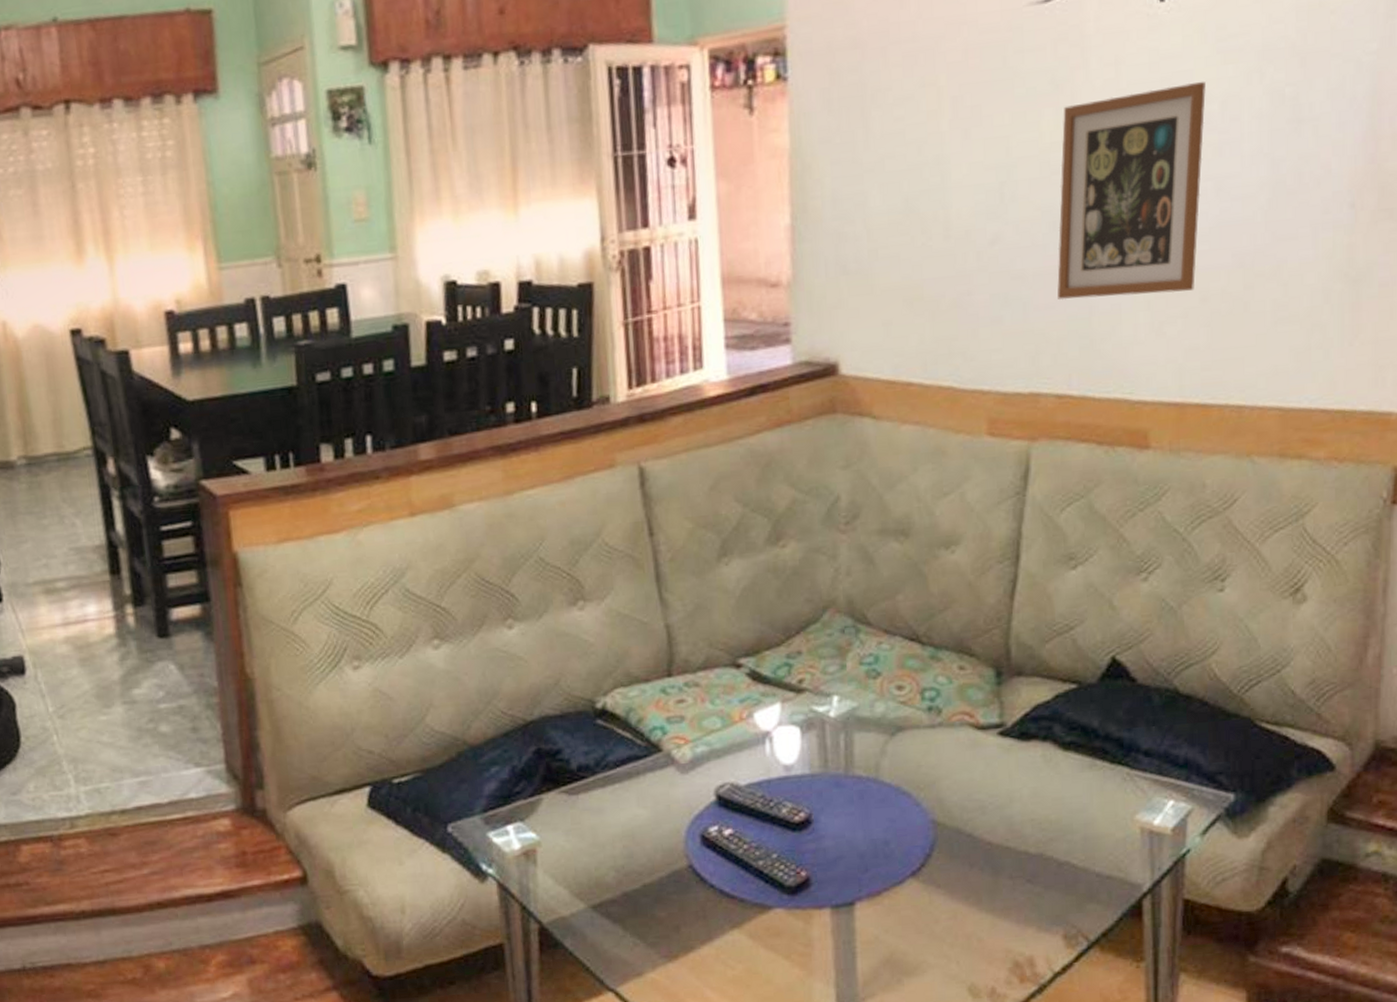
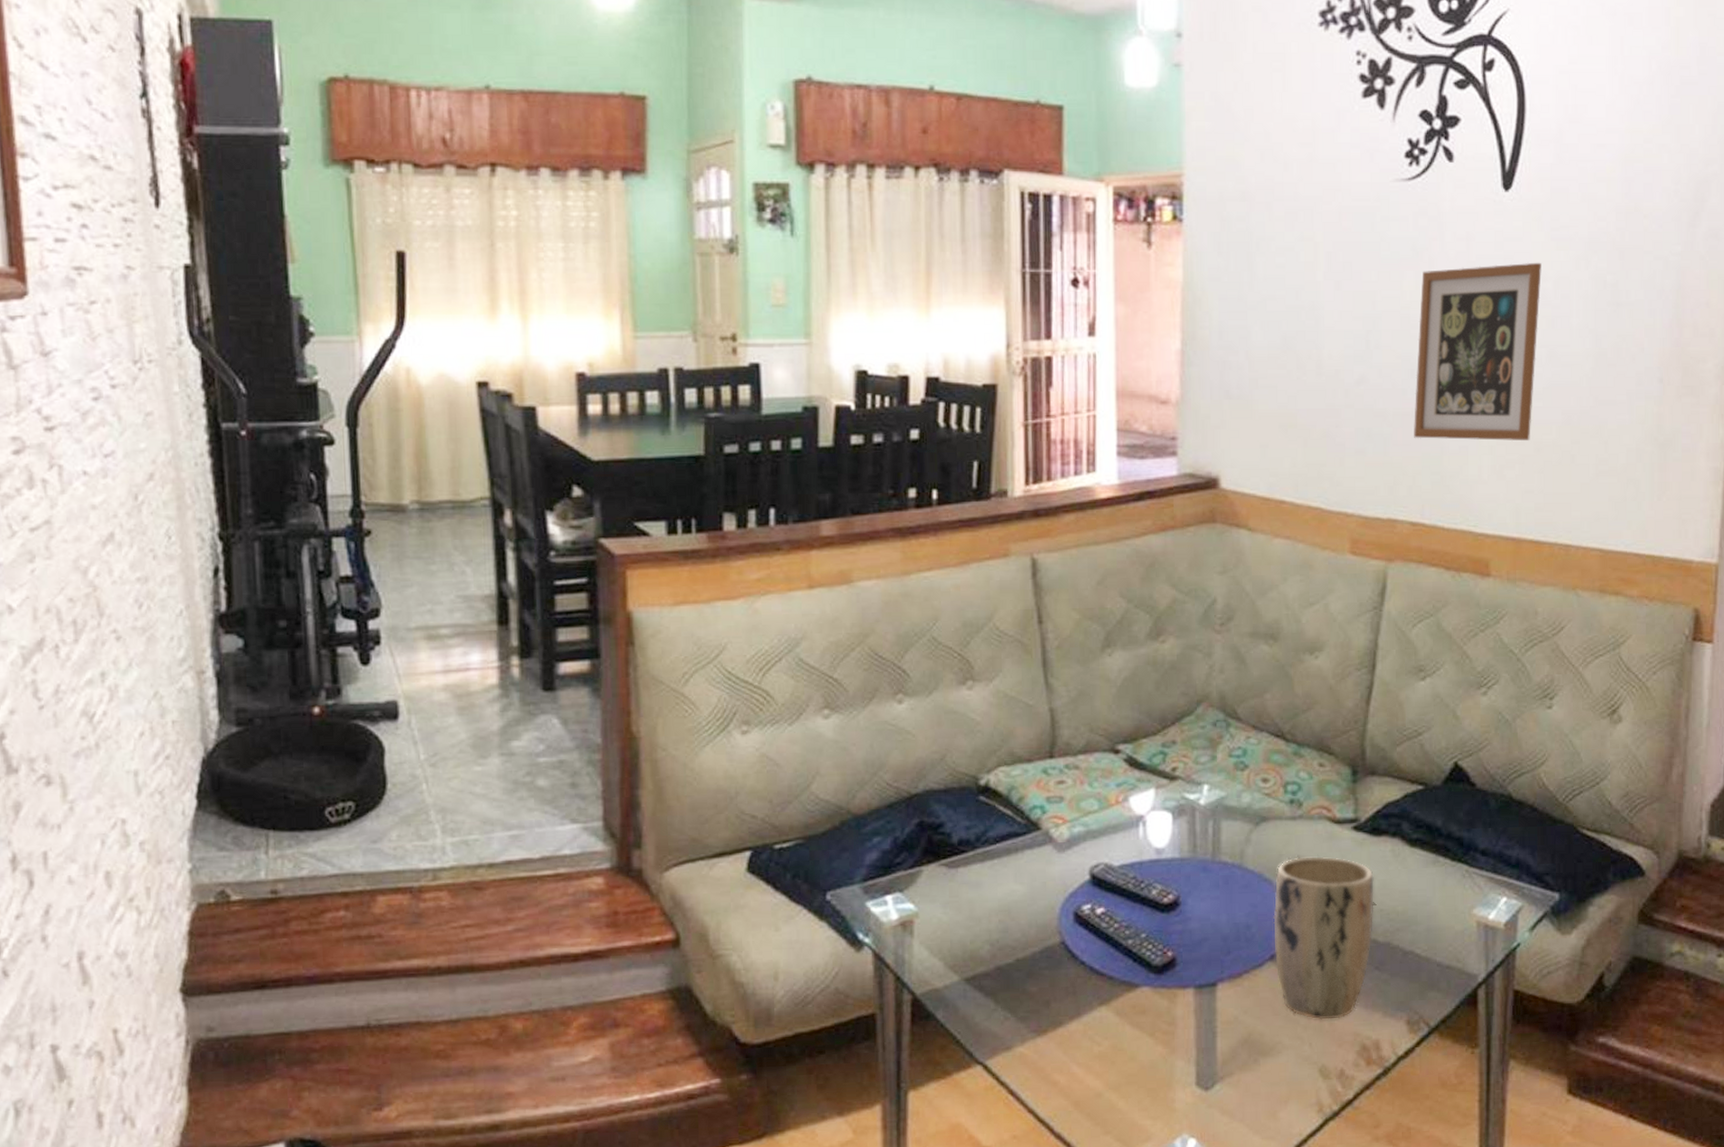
plant pot: none [913,765,1025,937] -> present [1273,856,1374,1020]

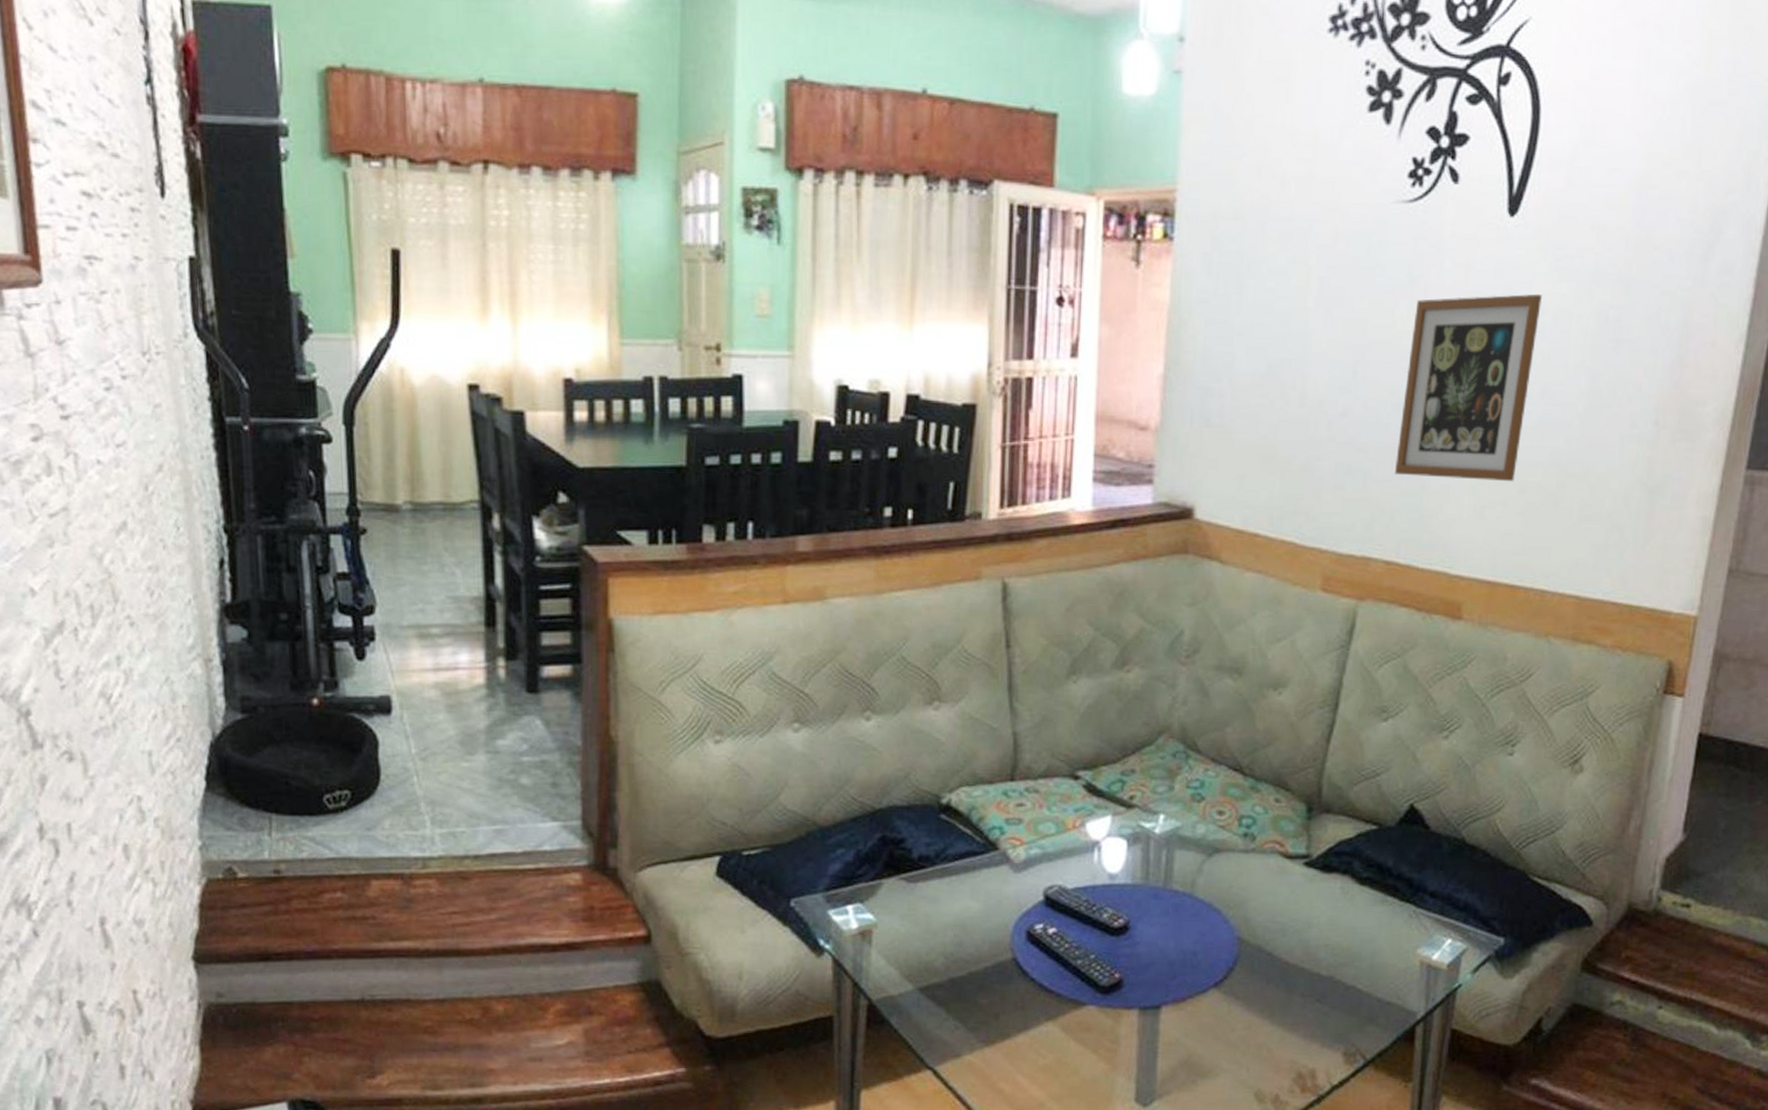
plant pot: present [1273,856,1374,1020] -> none [1218,889,1322,1047]

